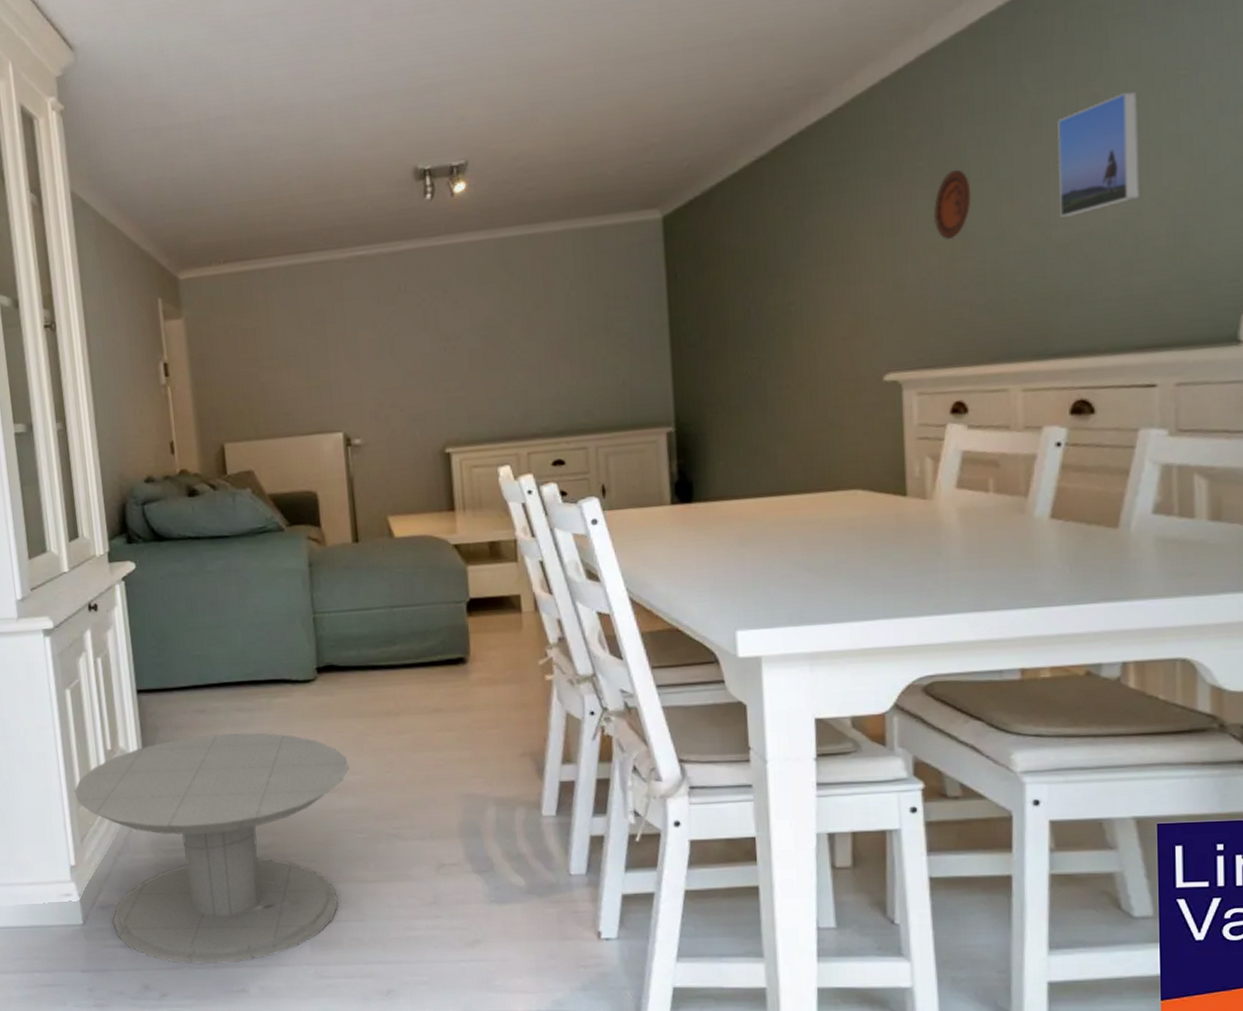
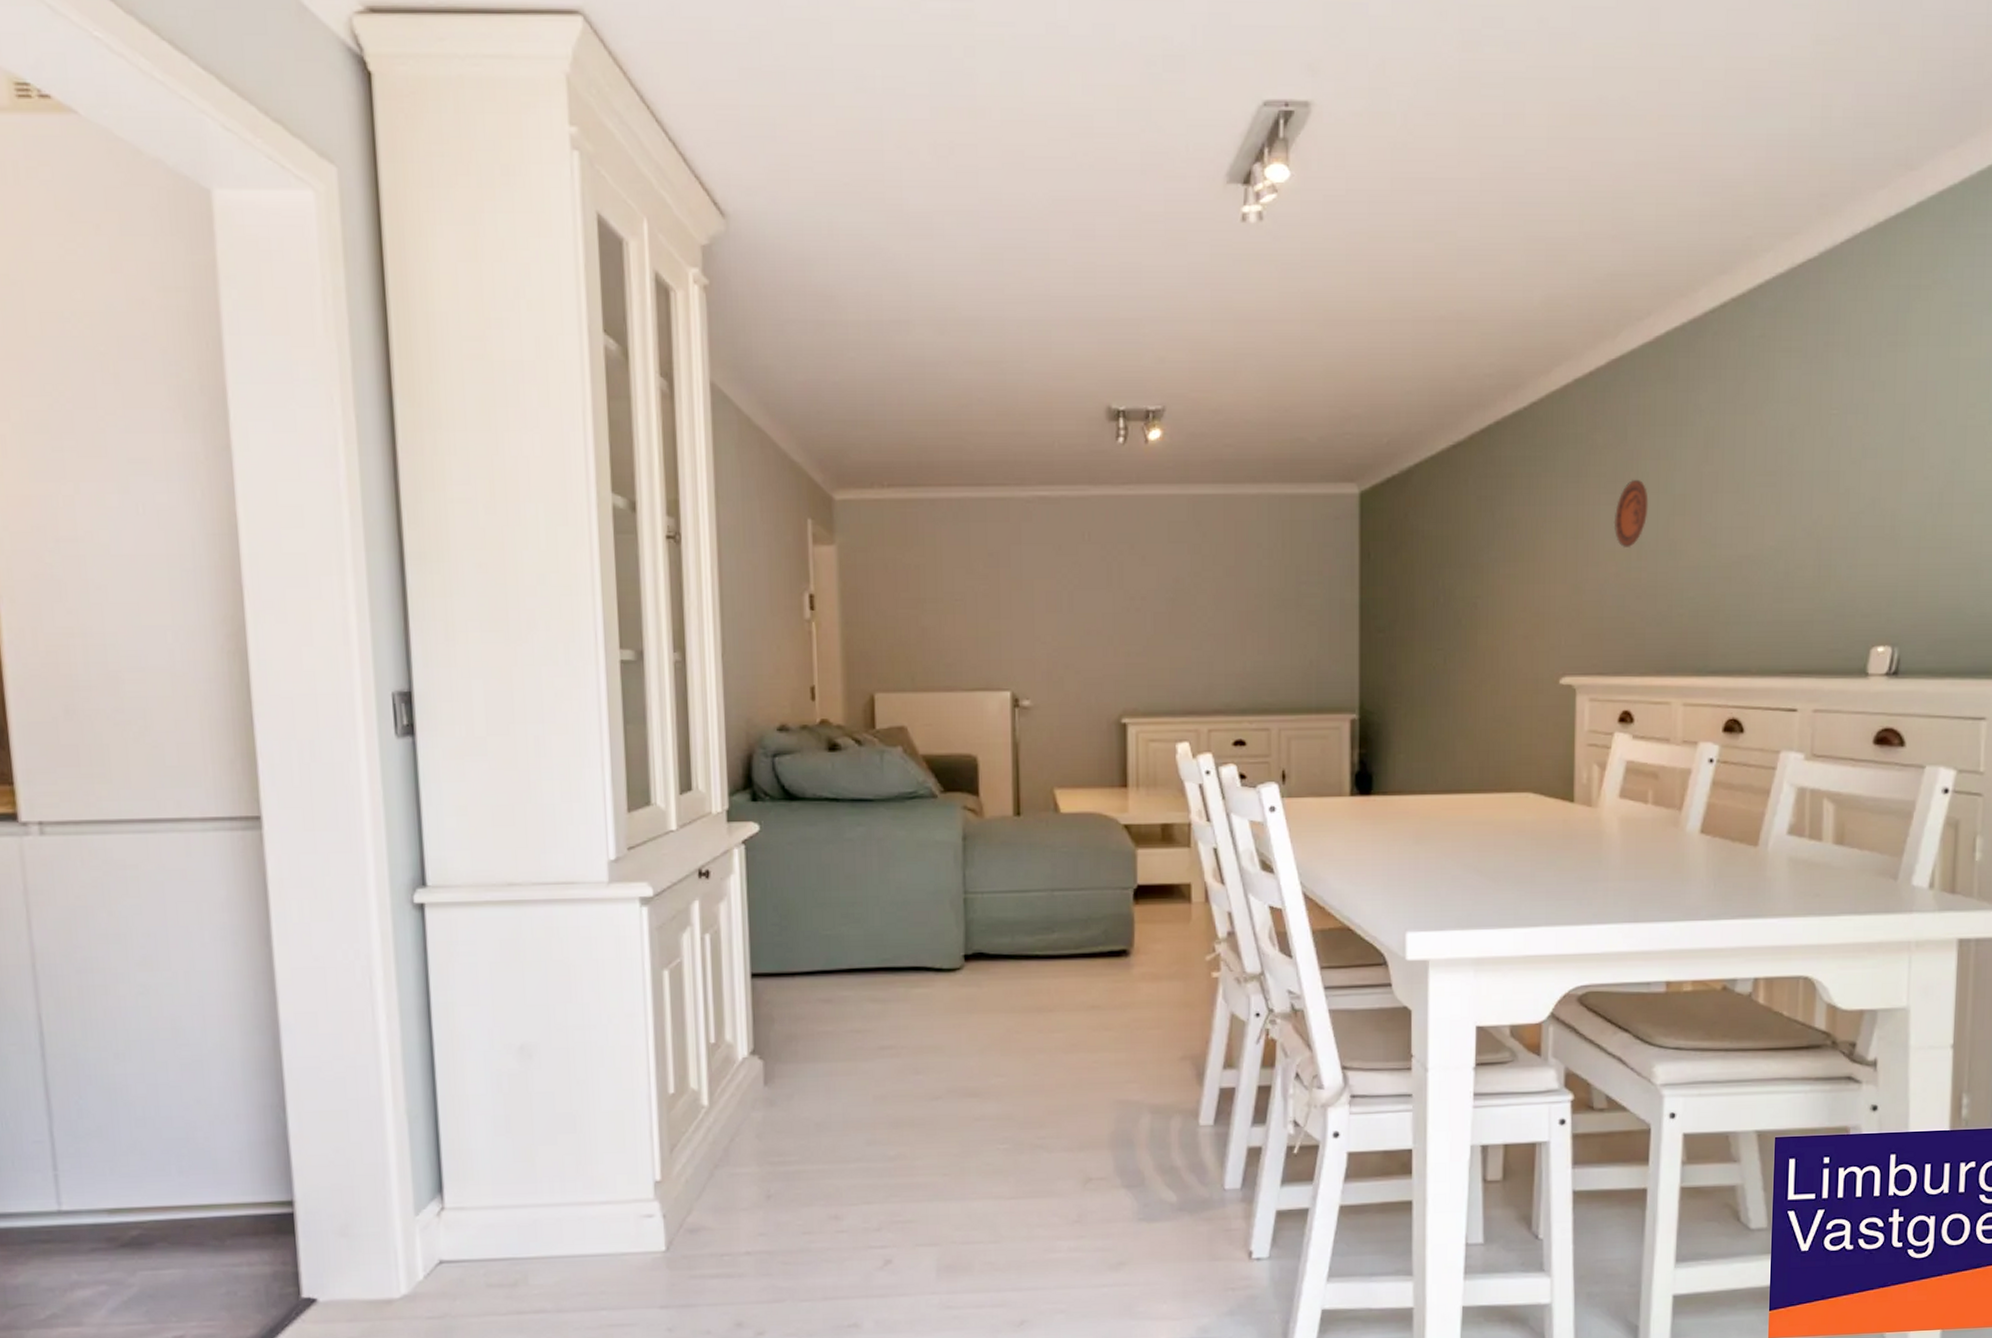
side table: present [74,733,350,965] -> none [665,1027,994,1297]
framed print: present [1057,90,1139,217] -> none [1725,423,1797,538]

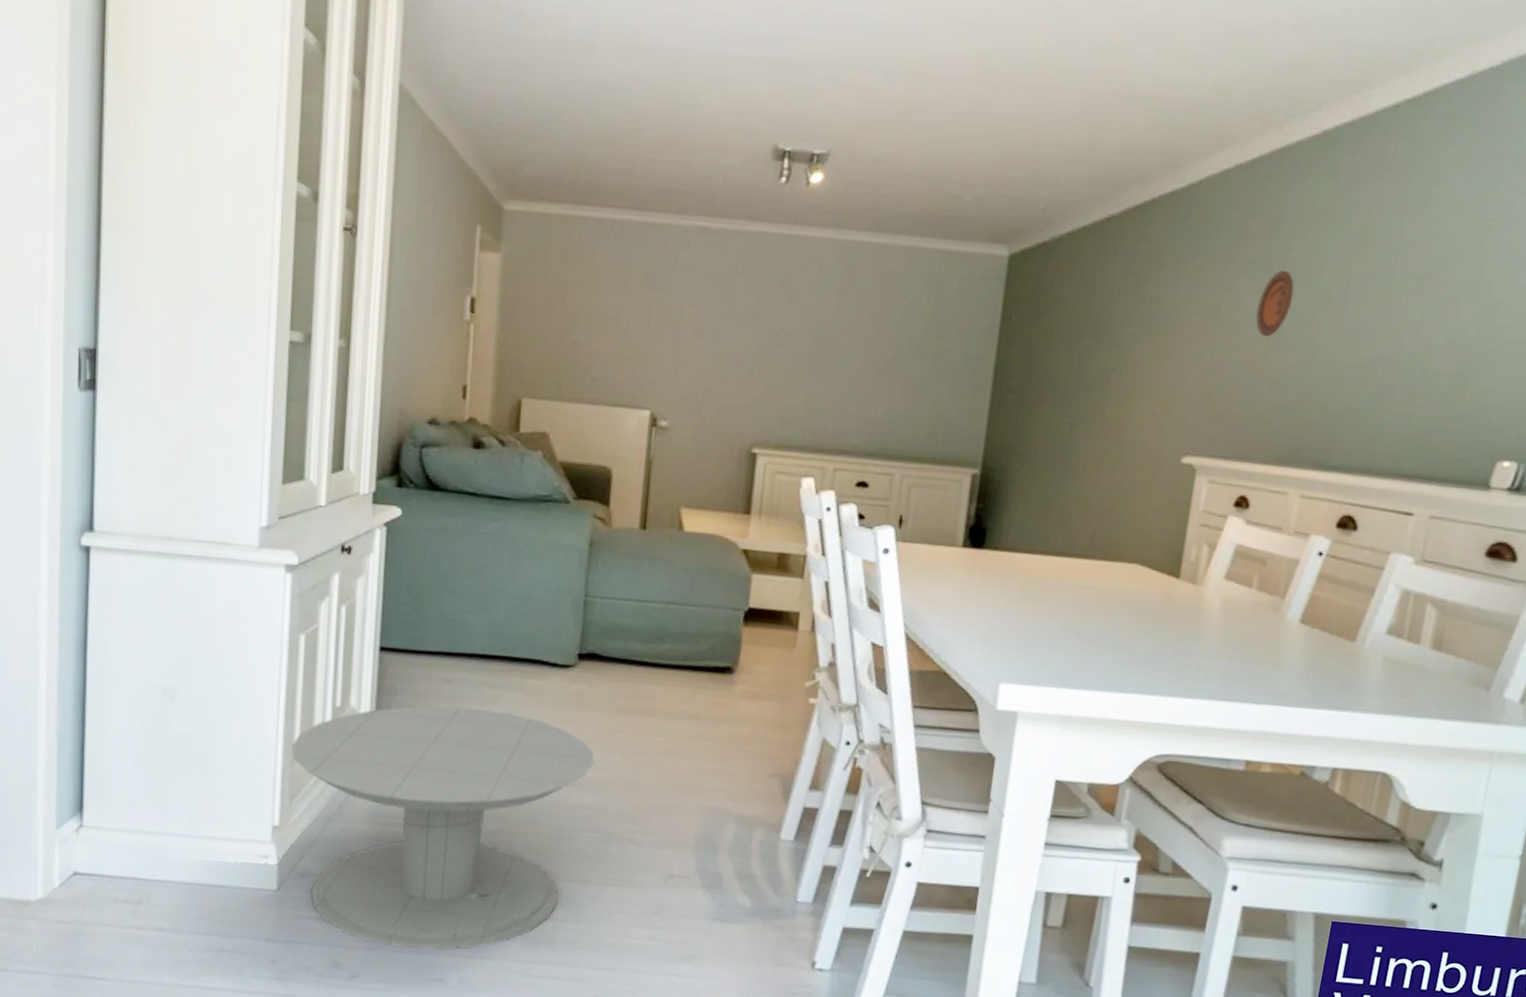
side table: none [665,1027,994,1297] -> present [291,706,595,950]

